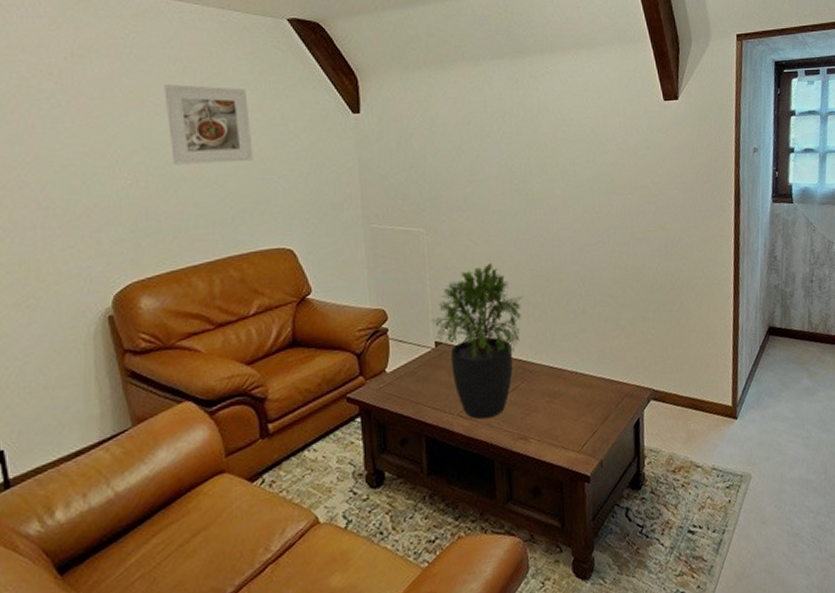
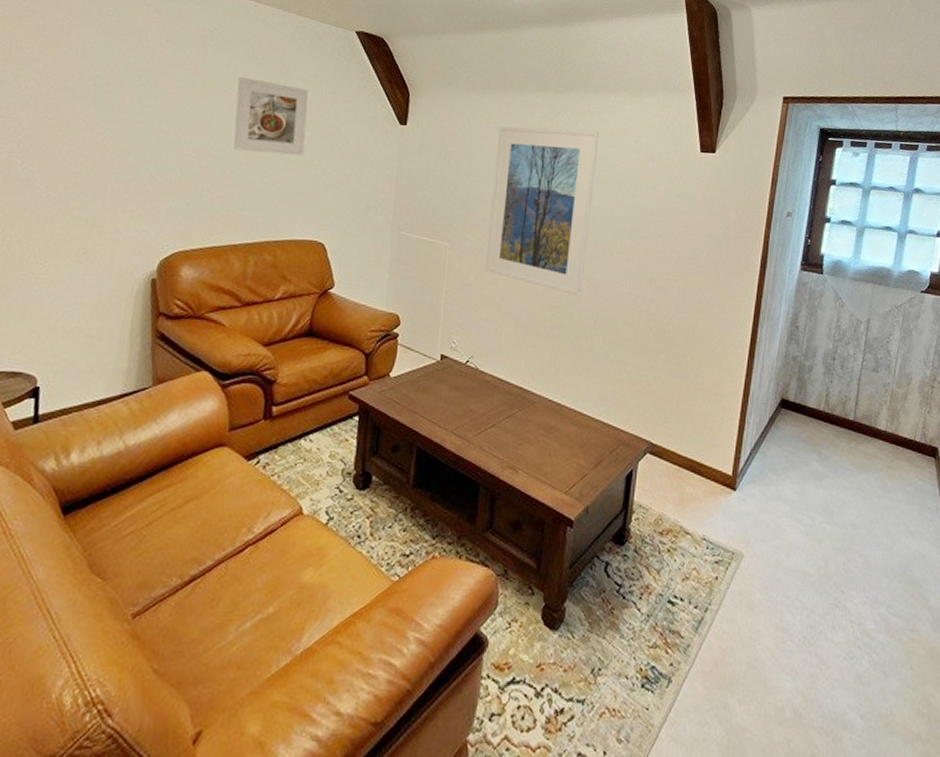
potted plant: present [430,263,524,420] -> none [440,286,534,442]
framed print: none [458,93,567,262] -> present [486,126,599,296]

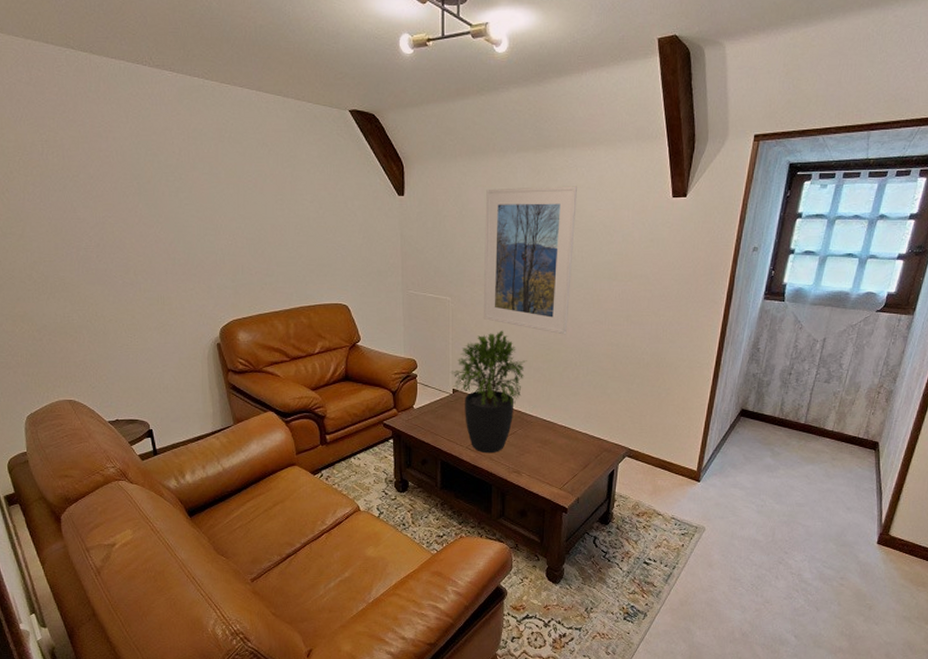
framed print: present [233,77,309,156] -> none [254,164,320,232]
potted plant: none [440,286,534,442] -> present [450,331,527,454]

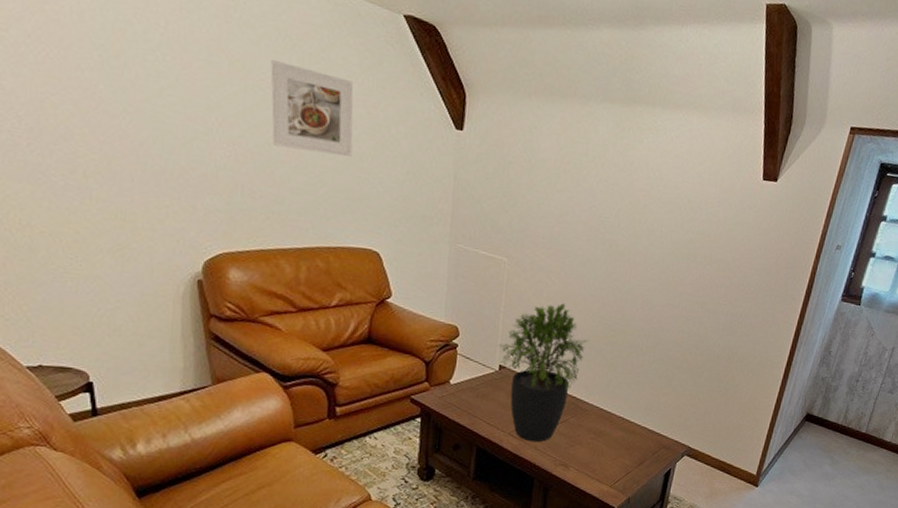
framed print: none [254,164,320,232] -> present [270,60,354,158]
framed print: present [484,186,577,335] -> none [544,138,664,316]

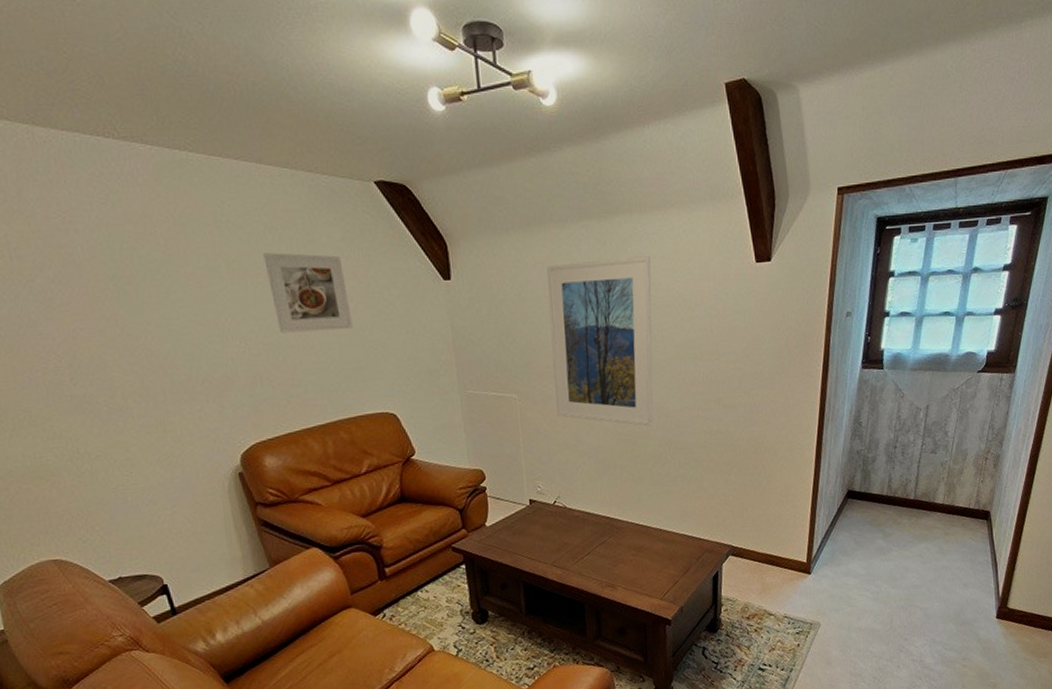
potted plant: present [498,303,589,443] -> none [525,428,611,569]
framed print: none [544,138,664,316] -> present [547,256,653,427]

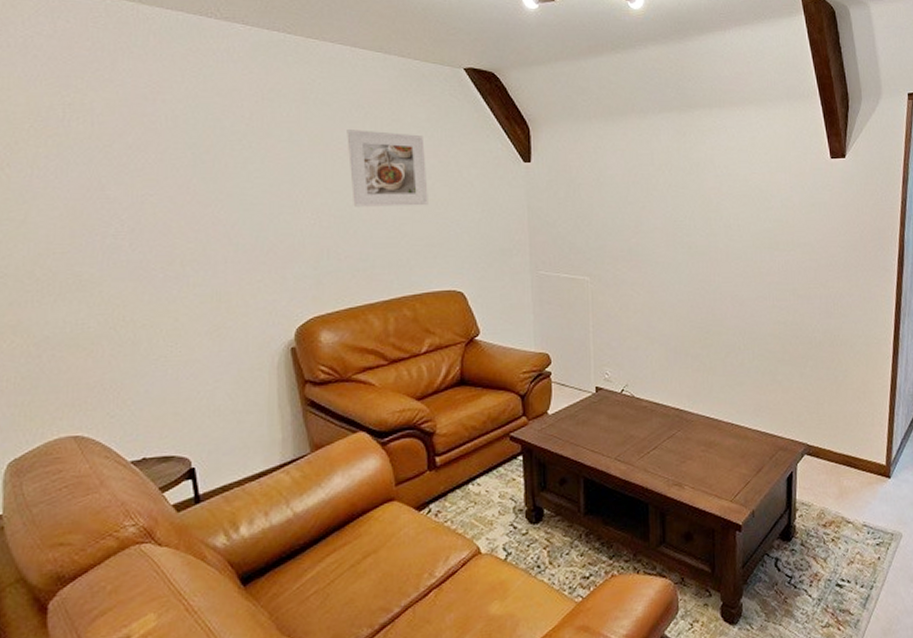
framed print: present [547,256,653,427] -> none [626,148,729,315]

